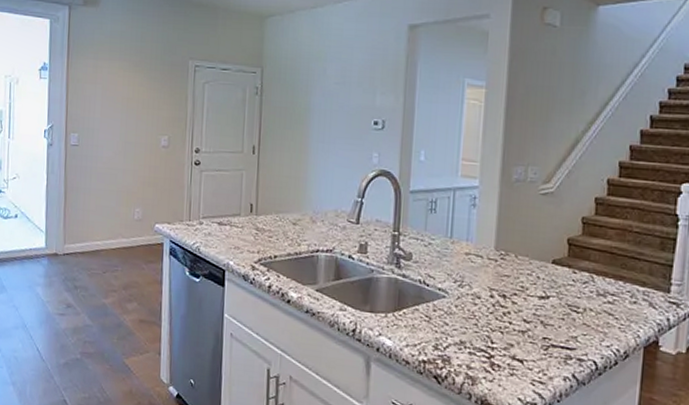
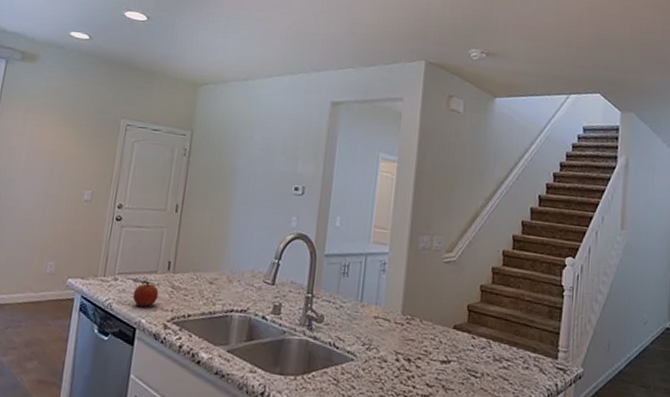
fruit: none [219,223,244,249] -> present [132,280,159,307]

